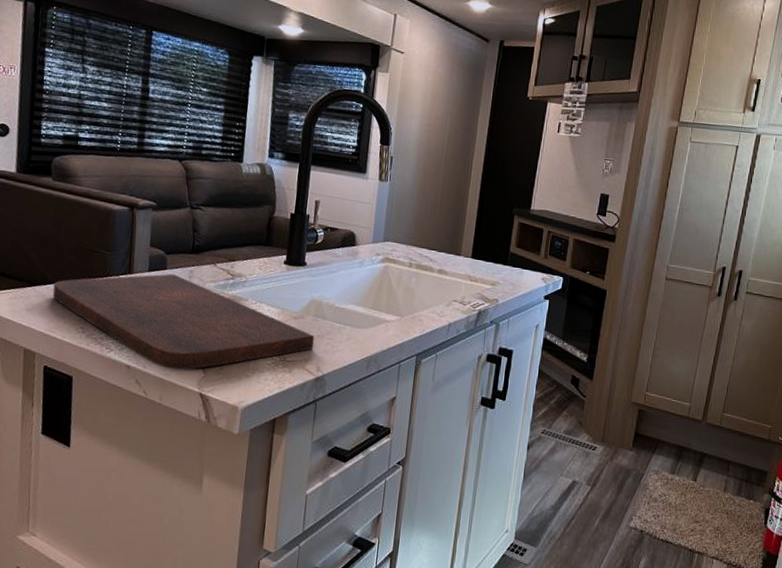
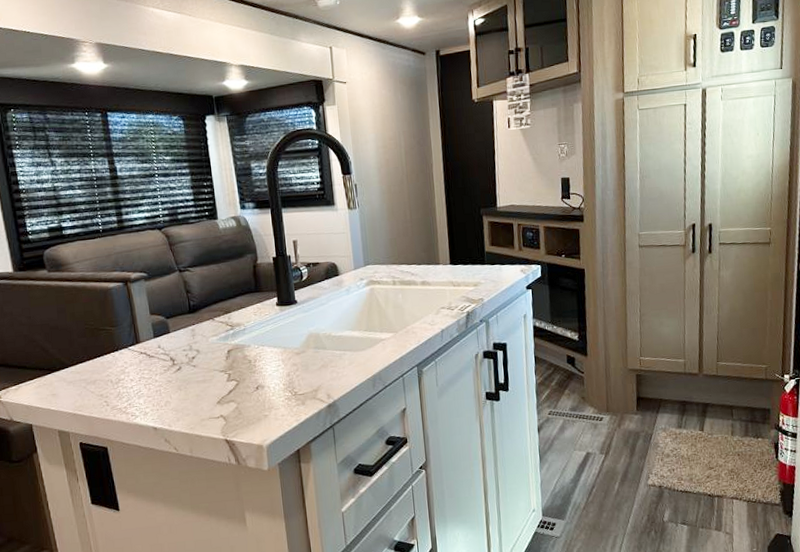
cutting board: present [52,273,315,370] -> none [71,335,321,423]

